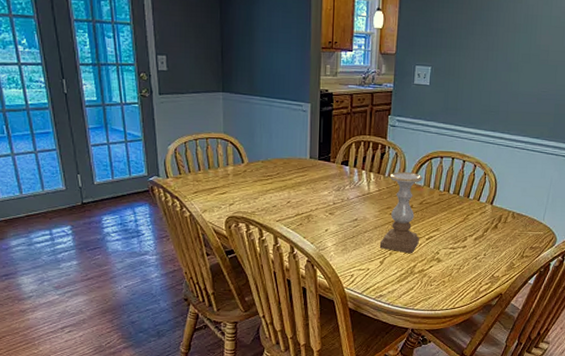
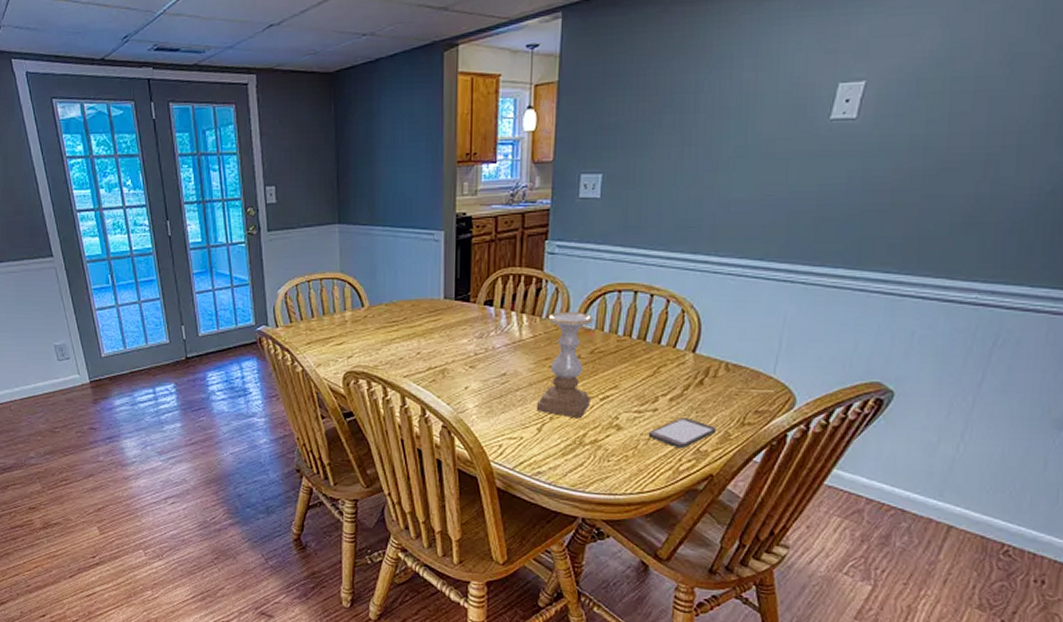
smartphone: none [459,252,506,275] -> present [648,418,717,449]

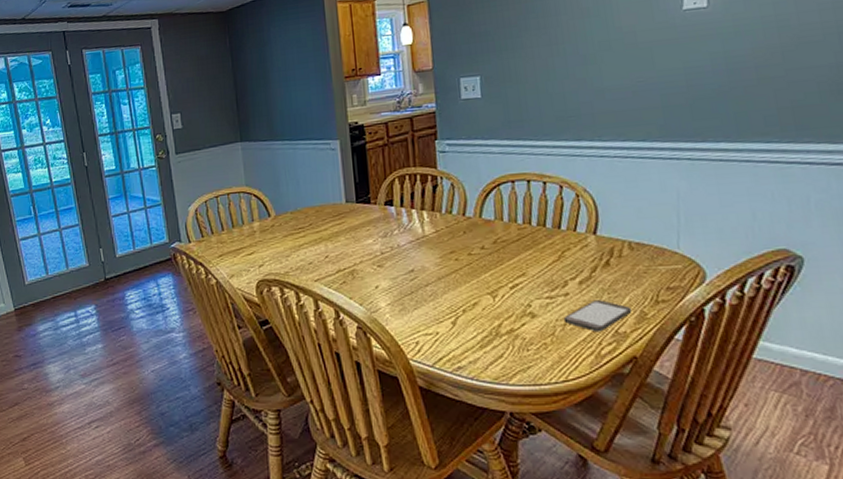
candle holder: present [536,312,593,419] -> none [447,205,501,310]

